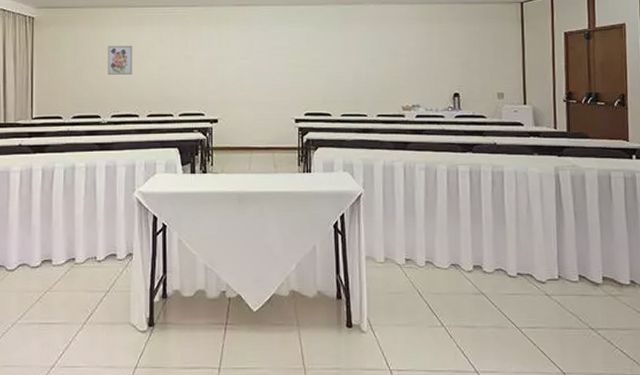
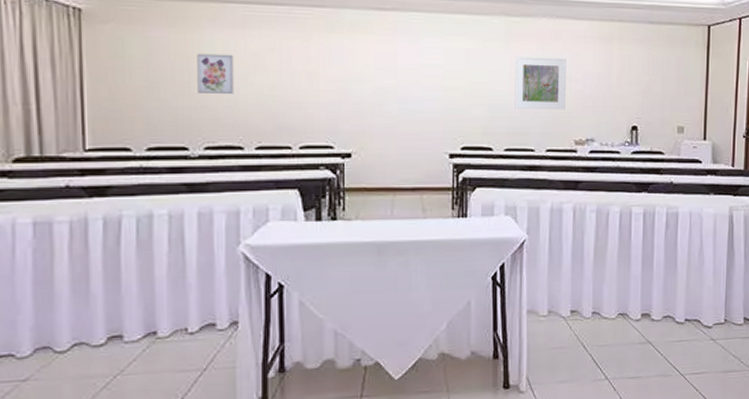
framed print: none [348,37,393,81] -> present [515,56,566,110]

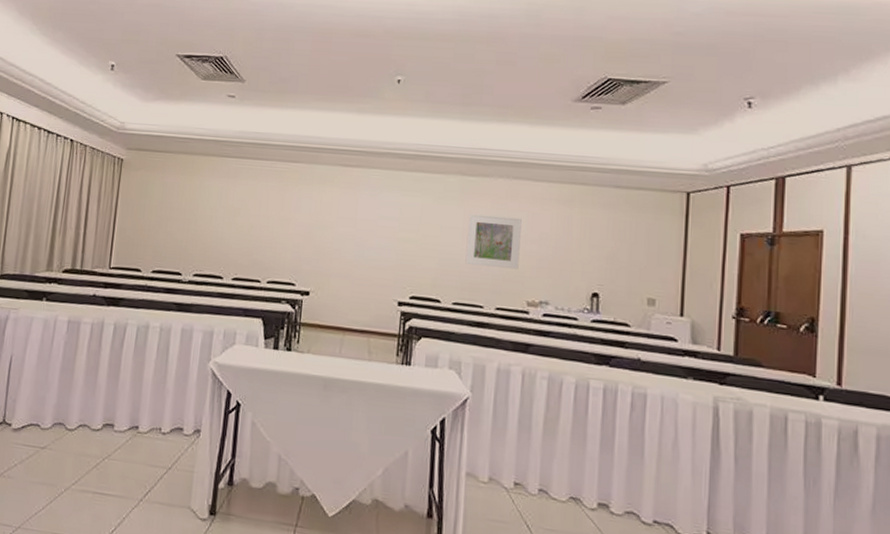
wall art: present [197,53,234,94] -> none [194,197,224,231]

